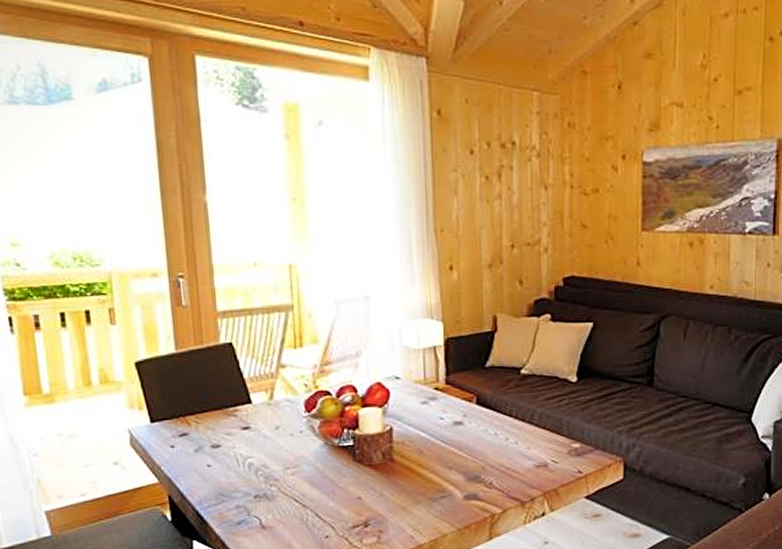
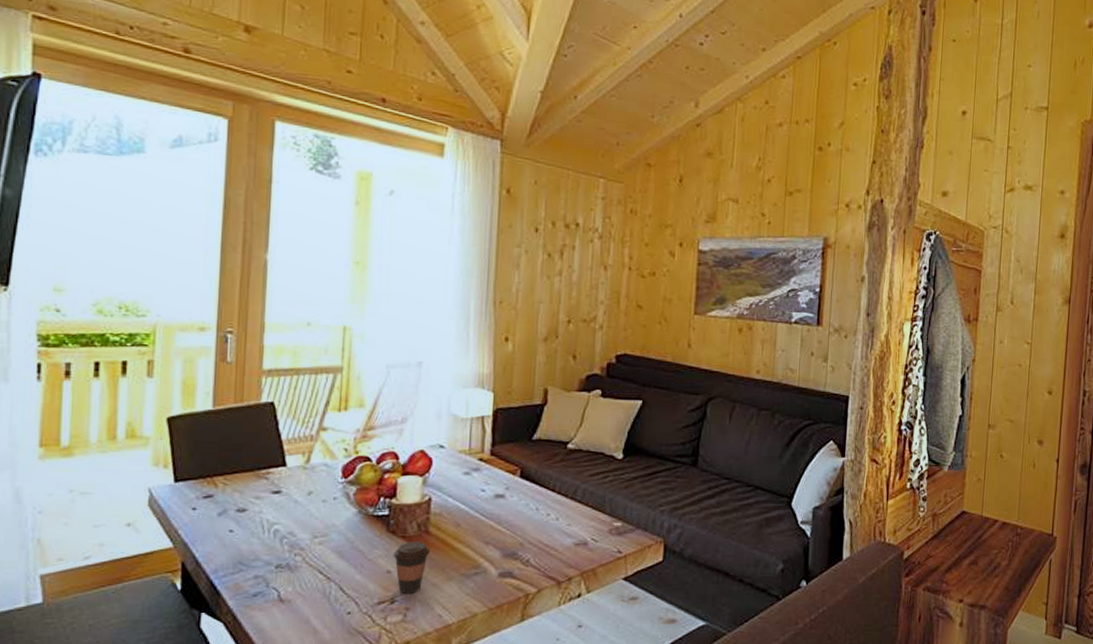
coffee cup: none [361,468,397,518] -> present [393,541,431,593]

